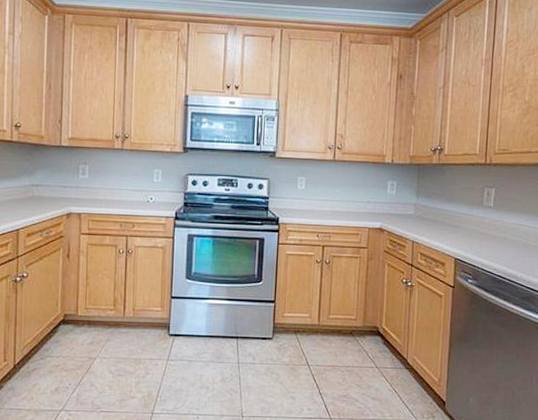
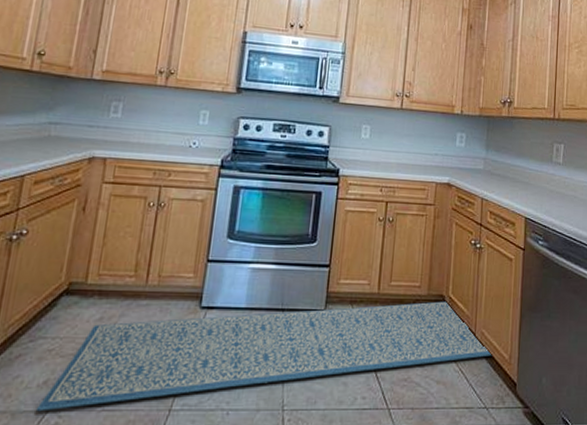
rug: none [52,332,423,411] -> present [35,301,492,412]

